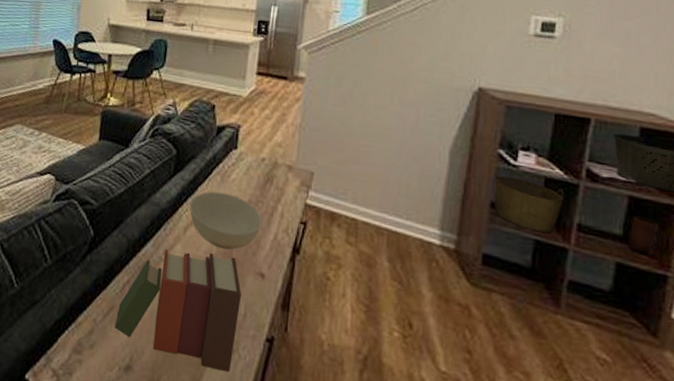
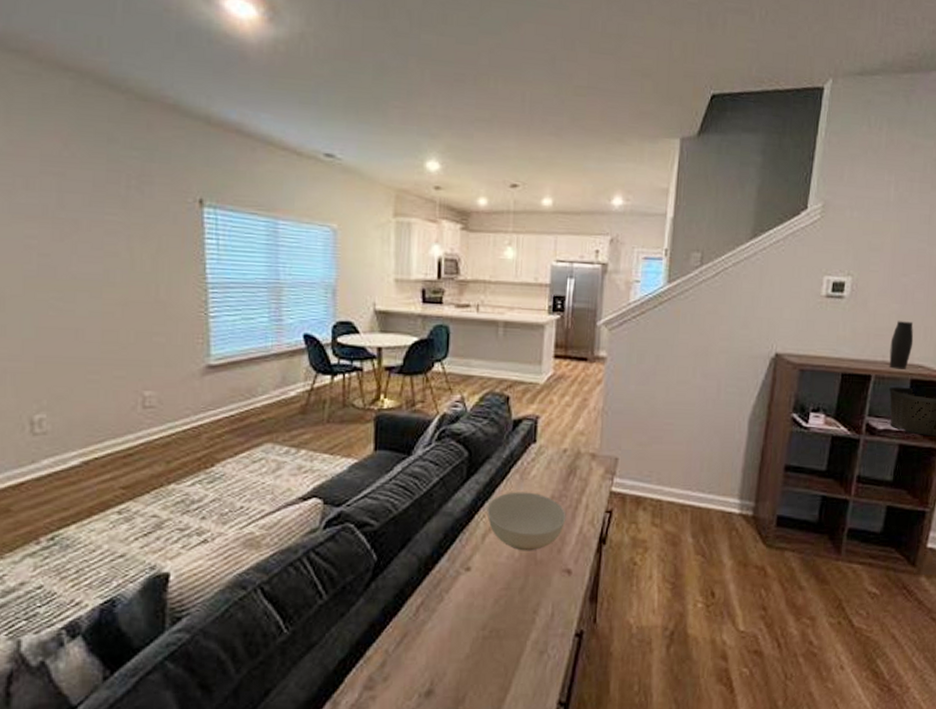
books: present [115,250,242,372] -> none [411,558,548,674]
basket: present [494,174,564,234] -> none [787,438,847,488]
vase: none [612,65,642,116] -> present [889,321,914,369]
candle: present [628,216,659,256] -> none [897,462,921,496]

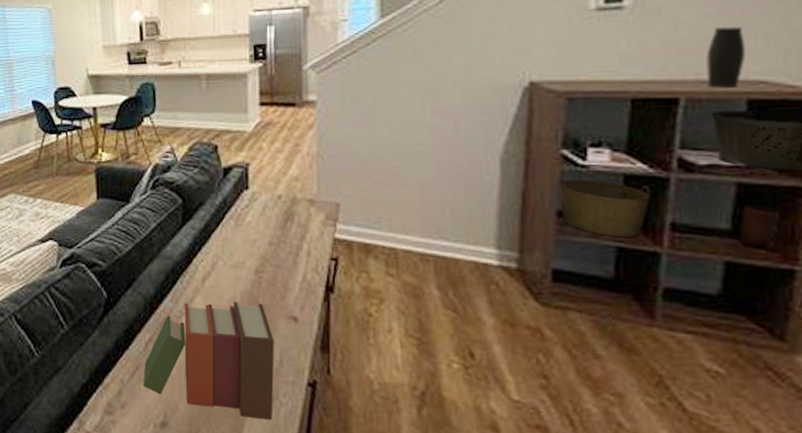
books: none [411,558,548,674] -> present [143,302,275,420]
bowl: present [487,492,566,551] -> none [204,237,287,296]
basket: none [787,438,847,488] -> present [559,178,651,238]
candle: none [897,462,921,496] -> present [739,206,779,249]

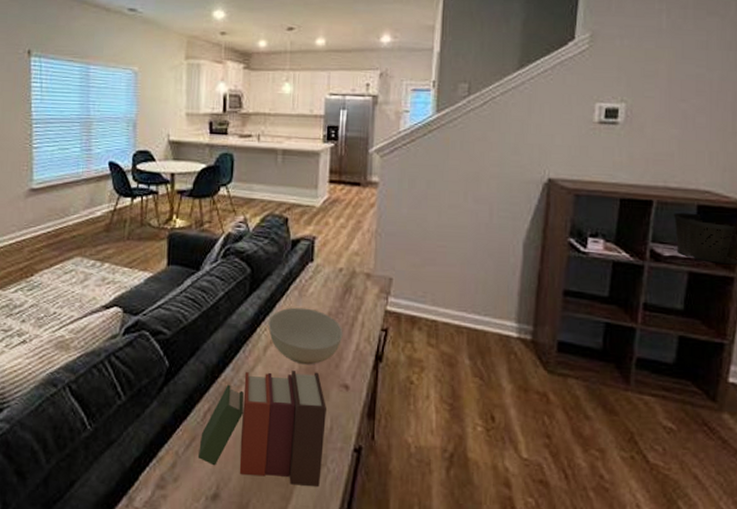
bowl: none [204,237,287,296] -> present [268,307,343,365]
basket: present [559,178,651,238] -> none [566,262,631,315]
vase: present [706,27,746,88] -> none [672,146,698,195]
candle: present [739,206,779,249] -> none [689,290,715,326]

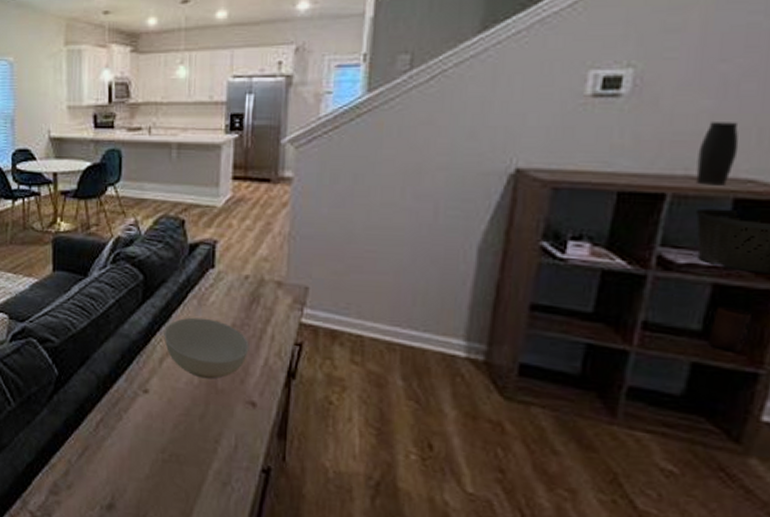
books: present [198,371,326,486] -> none [92,384,230,505]
vase: none [672,146,698,195] -> present [695,122,739,185]
candle: none [689,290,715,326] -> present [708,307,751,352]

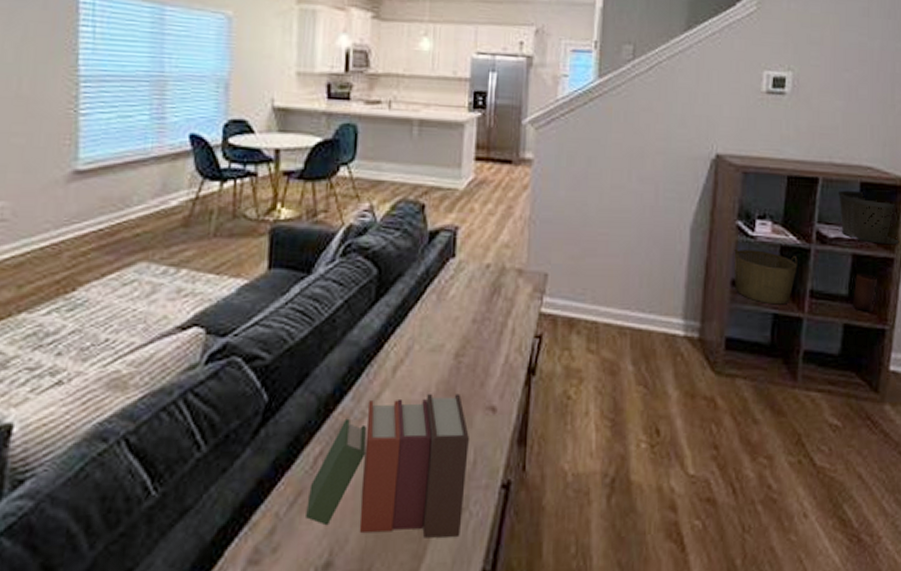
books: none [92,384,230,505] -> present [306,393,469,538]
bowl: present [164,317,249,379] -> none [398,315,490,386]
basket: none [534,271,627,335] -> present [734,248,798,305]
vase: present [695,122,739,185] -> none [836,119,860,171]

